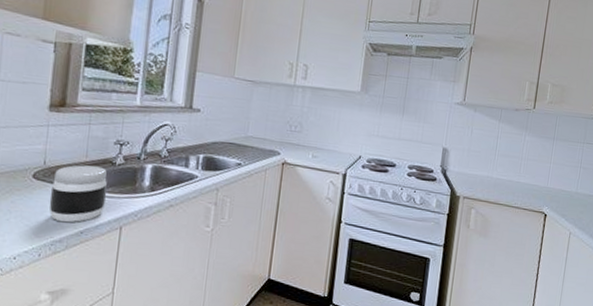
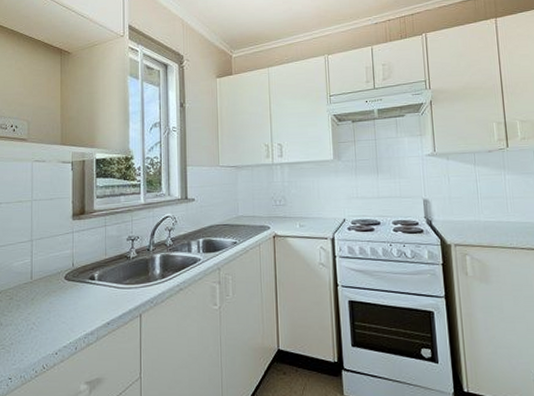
jar: present [49,165,107,223] -> none [80,262,126,316]

